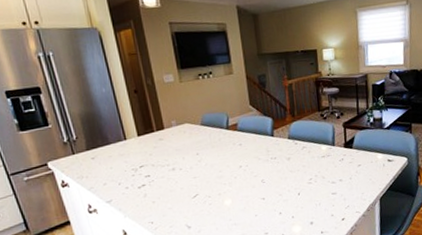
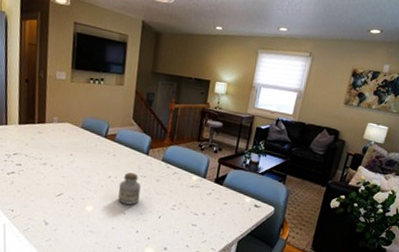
jar: none [252,157,275,190] -> present [118,172,141,205]

